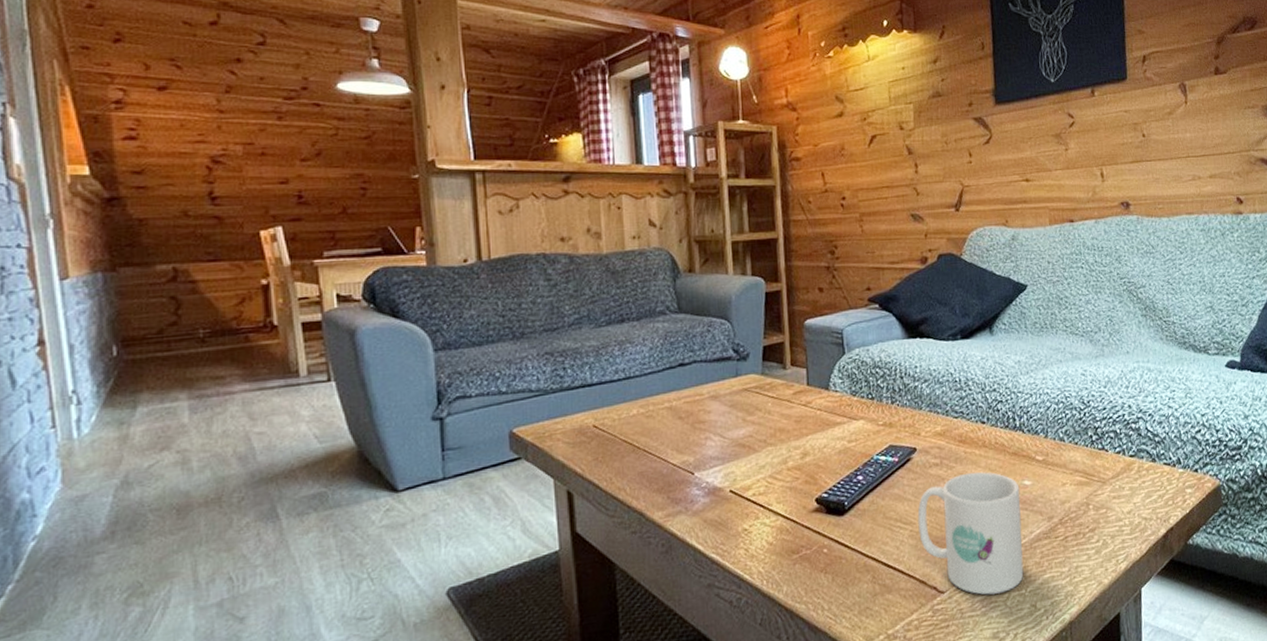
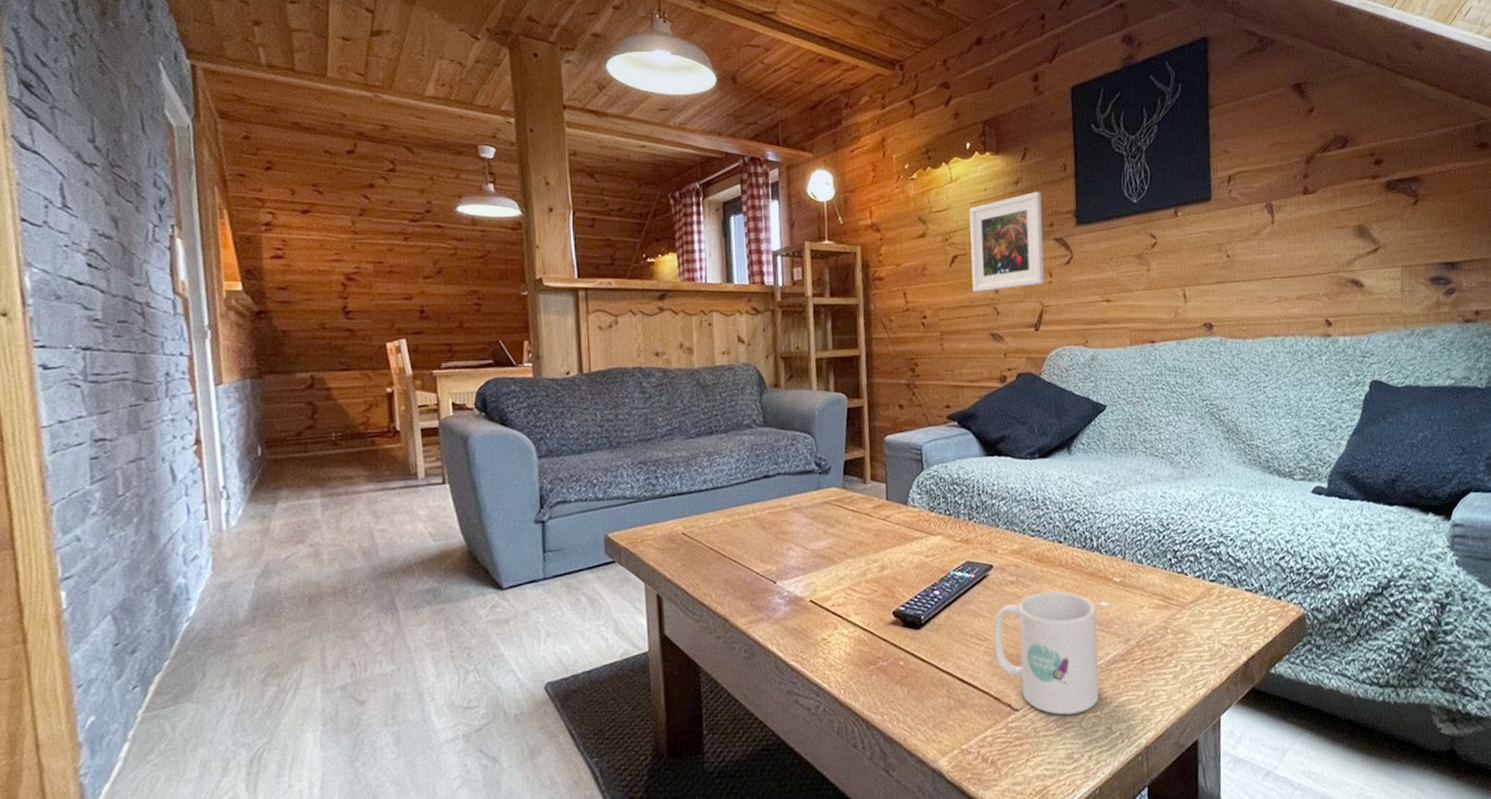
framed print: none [887,70,964,173] -> present [969,191,1044,292]

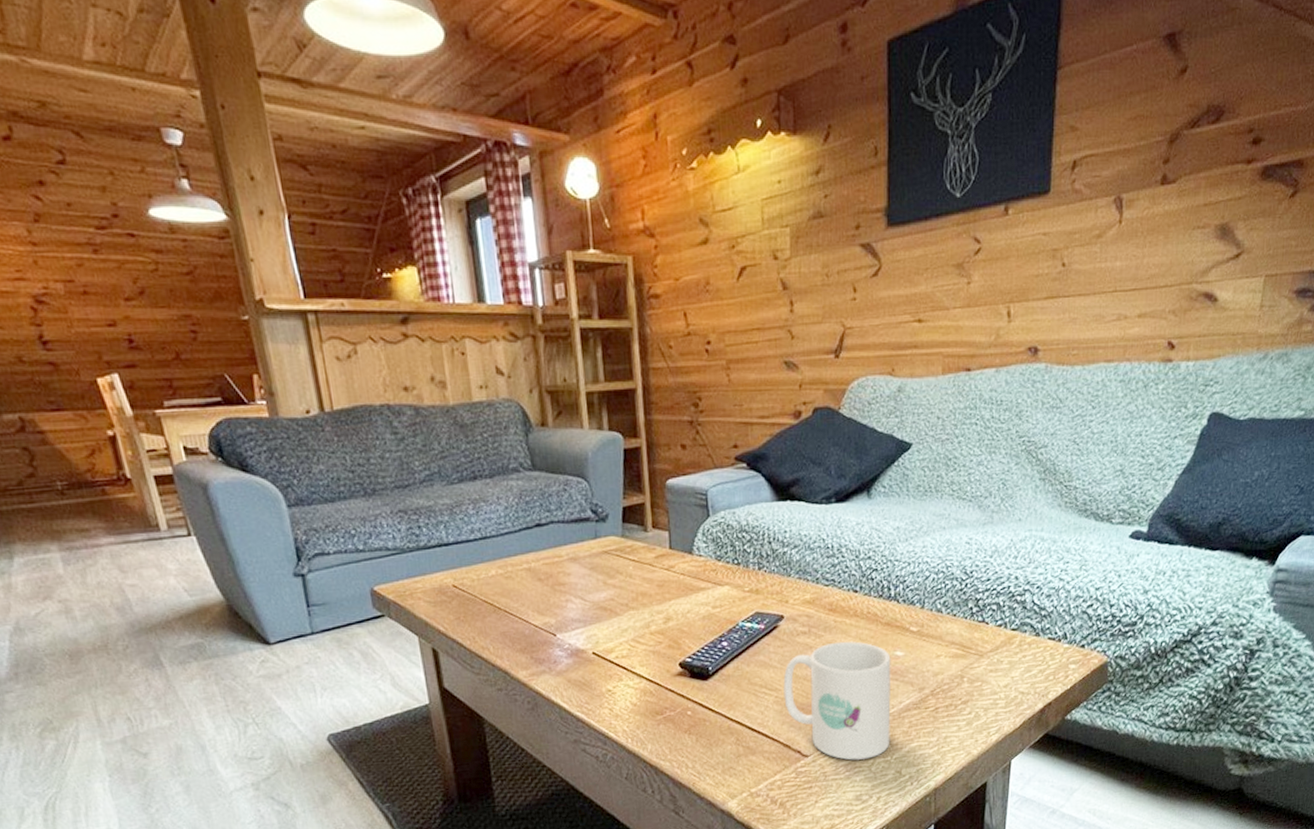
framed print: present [969,191,1044,292] -> none [760,183,848,312]

